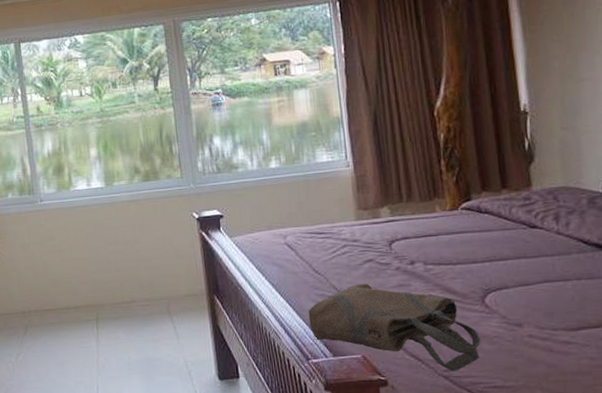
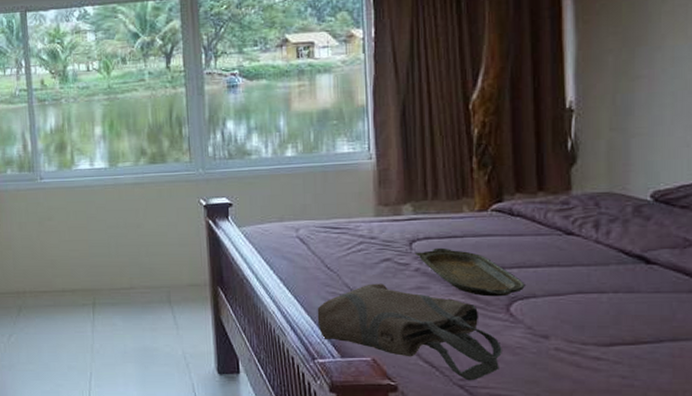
serving tray: none [394,246,497,290] -> present [414,247,525,297]

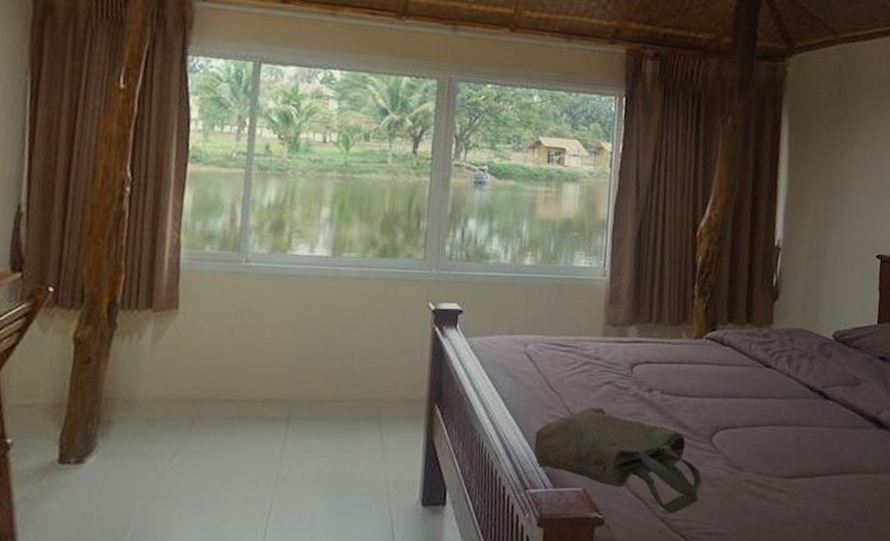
serving tray: present [414,247,525,297] -> none [634,373,727,426]

